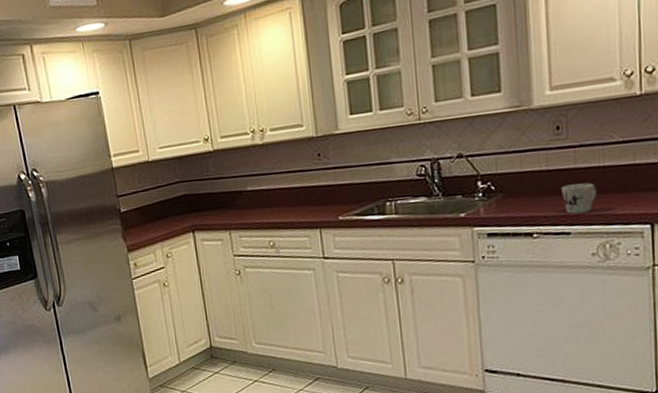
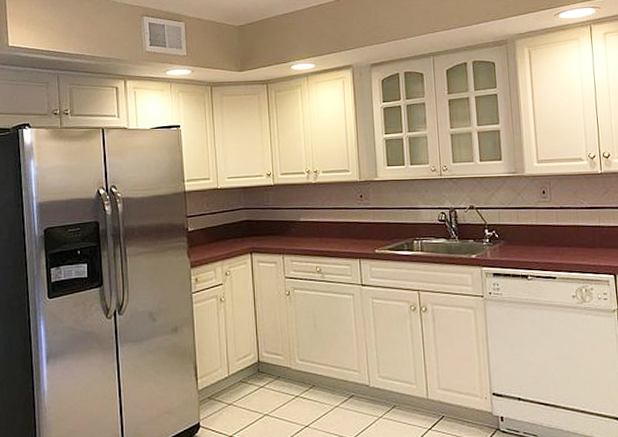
mug: present [562,182,597,214] -> none [548,238,574,262]

